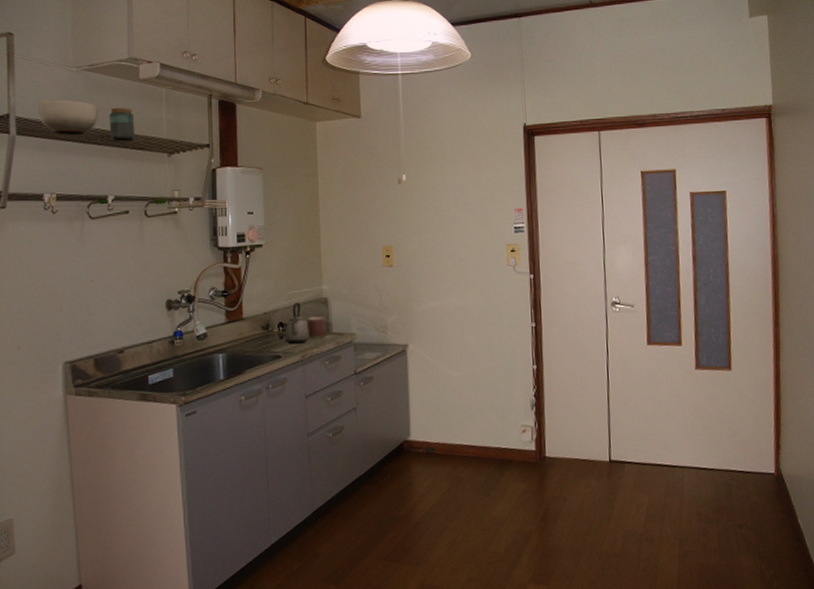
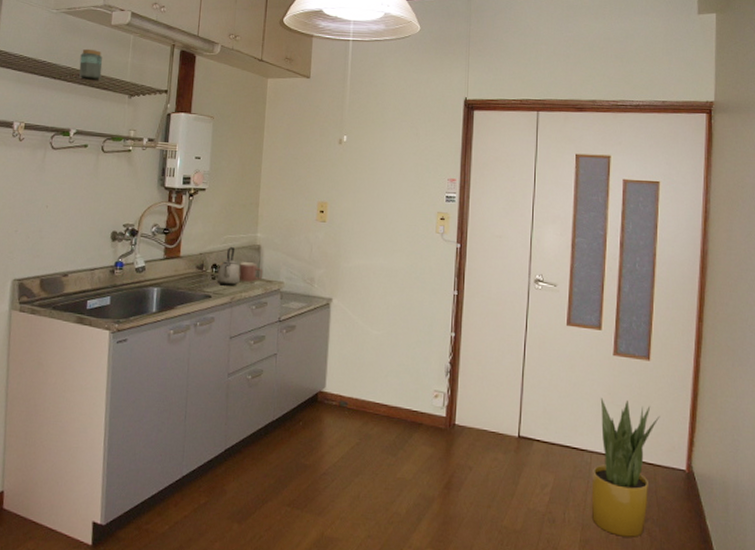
bowl: present [37,100,100,135] -> none [17,37,73,71]
planter: none [685,411,746,546] -> present [591,398,660,537]

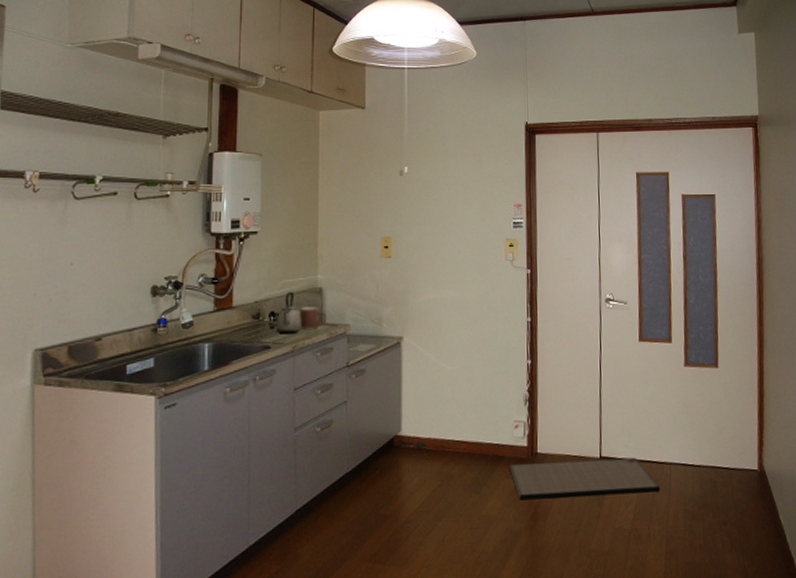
peanut butter: present [78,48,103,82] -> none [102,86,131,122]
doormat: none [427,432,579,478] -> present [510,457,661,501]
planter: present [591,398,660,537] -> none [673,408,731,543]

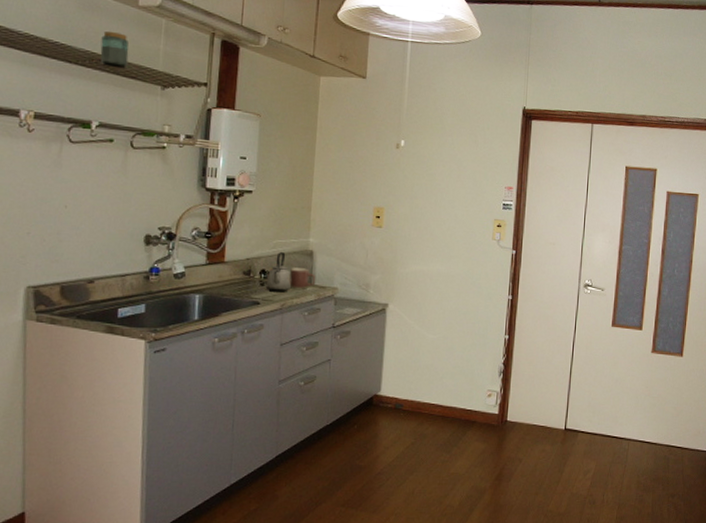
peanut butter: none [102,86,131,122] -> present [100,31,130,69]
doormat: present [510,457,661,501] -> none [480,429,618,464]

